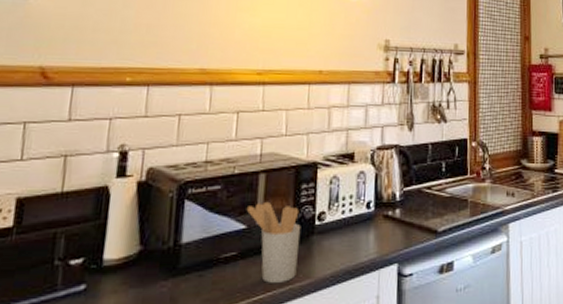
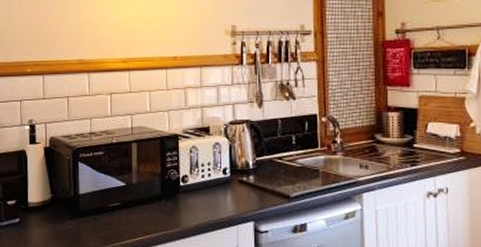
utensil holder: present [246,201,301,283] -> none [124,165,169,229]

